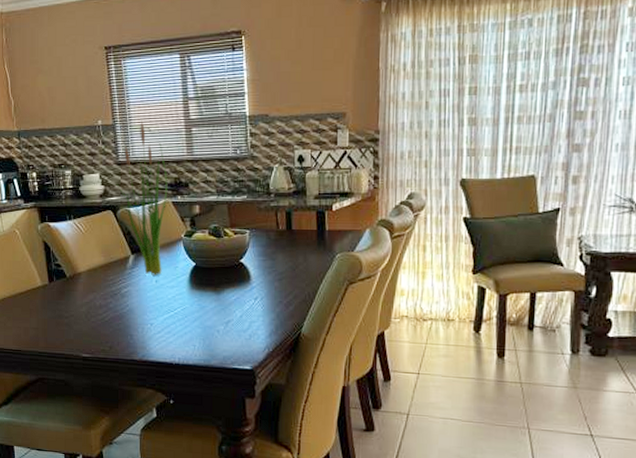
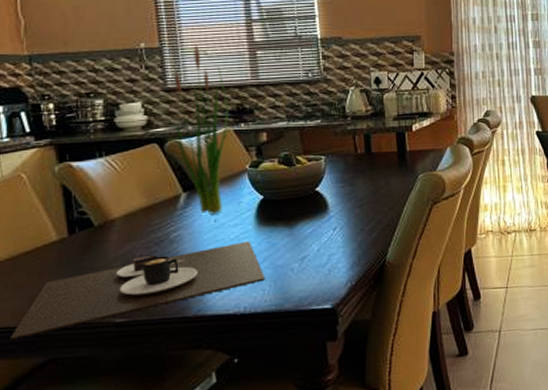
place setting: none [12,301,197,360] -> present [10,240,266,341]

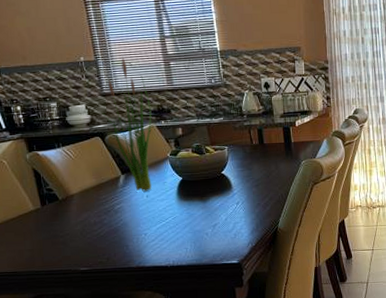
place setting: present [10,240,266,341] -> none [8,211,188,282]

